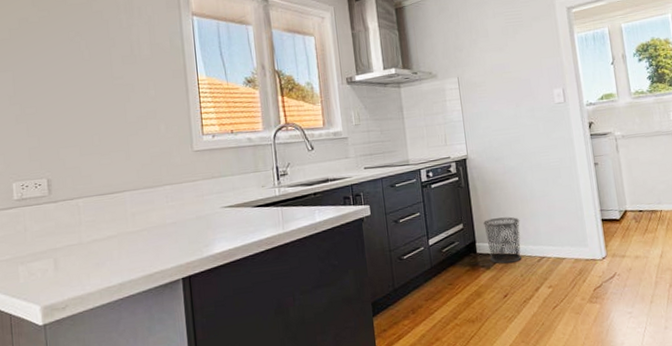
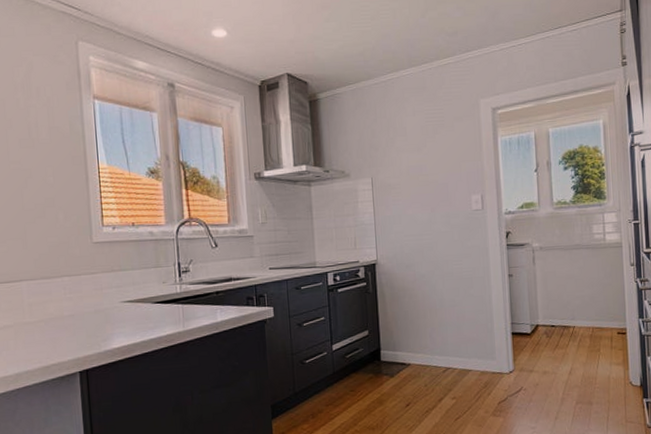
trash can: present [483,217,522,264] -> none [390,325,428,373]

